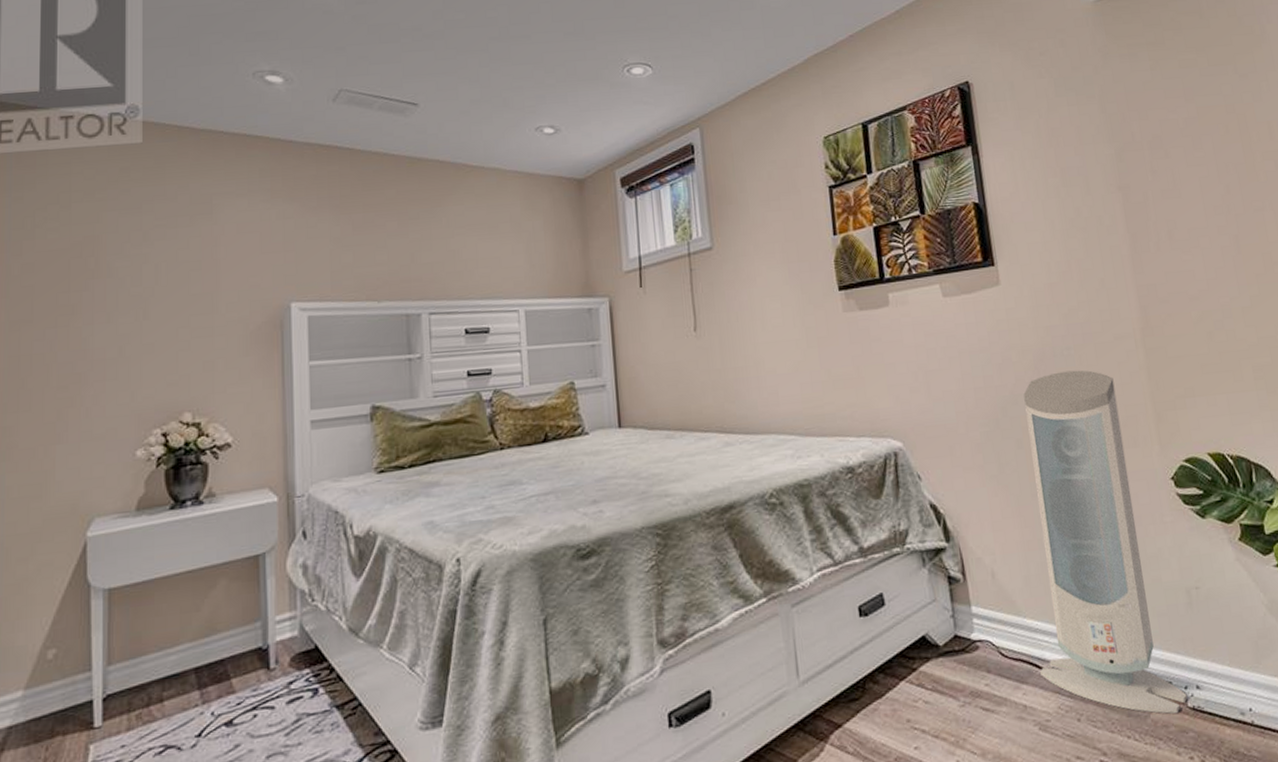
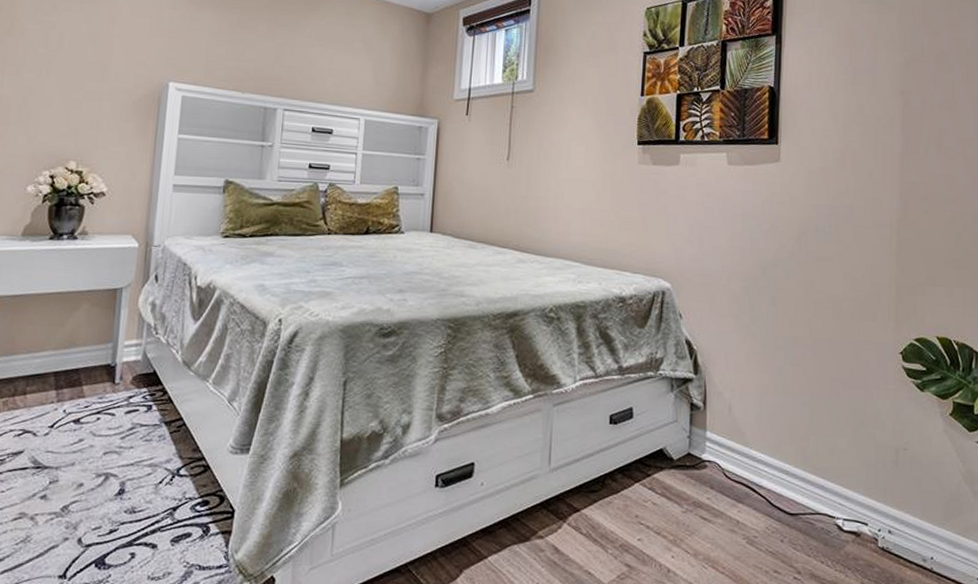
air purifier: present [1023,370,1188,714] -> none [756,245,879,551]

